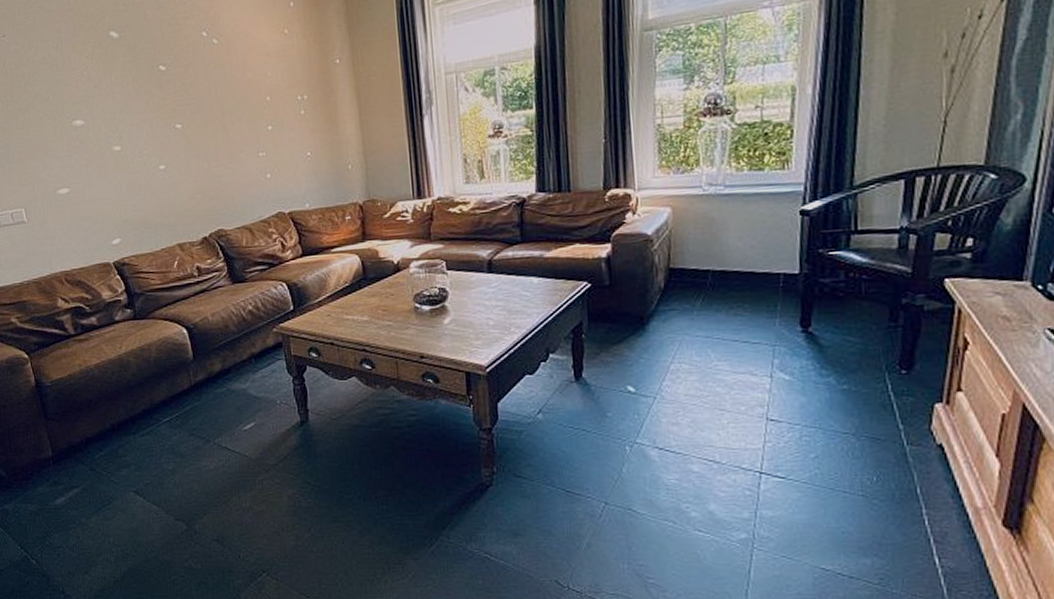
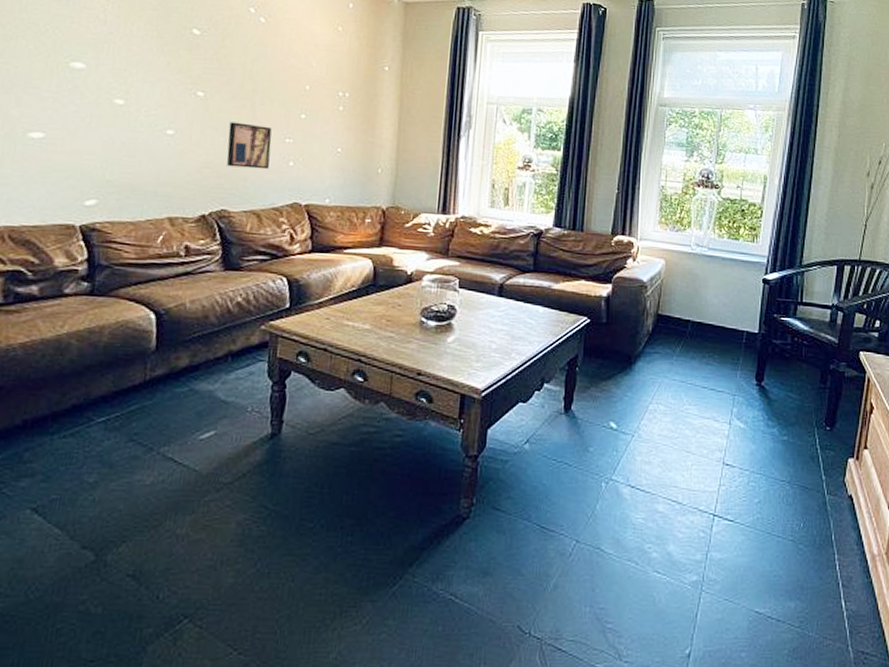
wall art: none [208,144,251,189] -> present [226,122,272,170]

